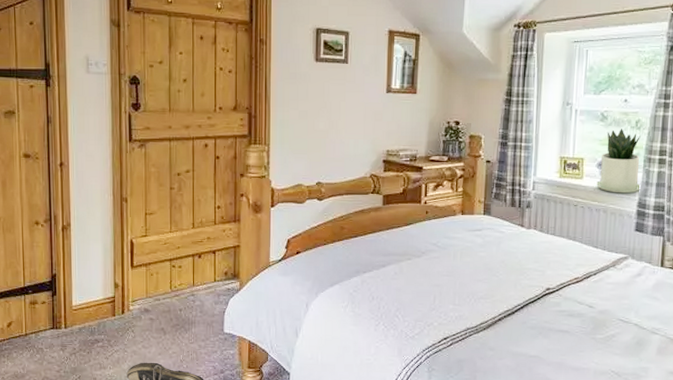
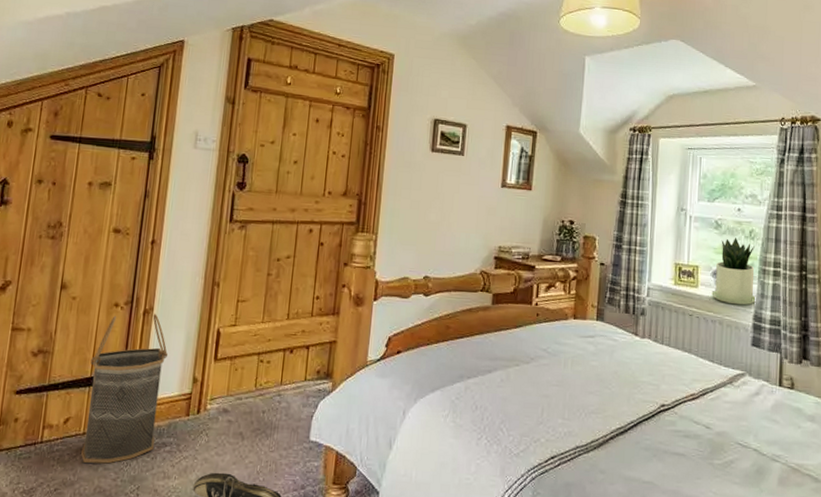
basket: none [22,229,89,359] -> present [80,314,168,464]

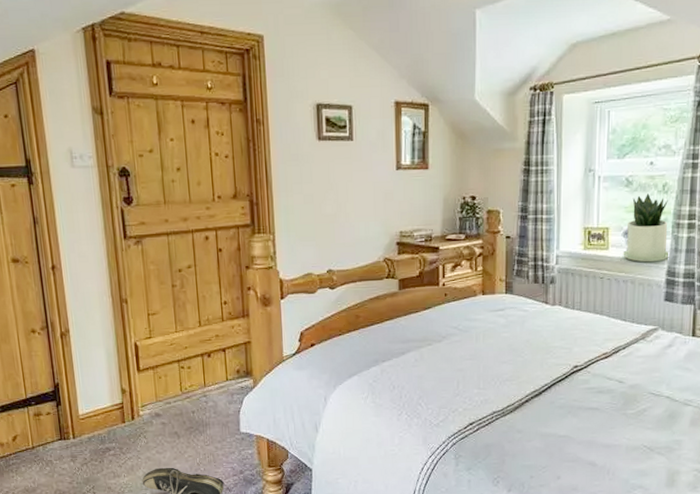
basket: present [80,314,168,464] -> none [22,335,99,471]

